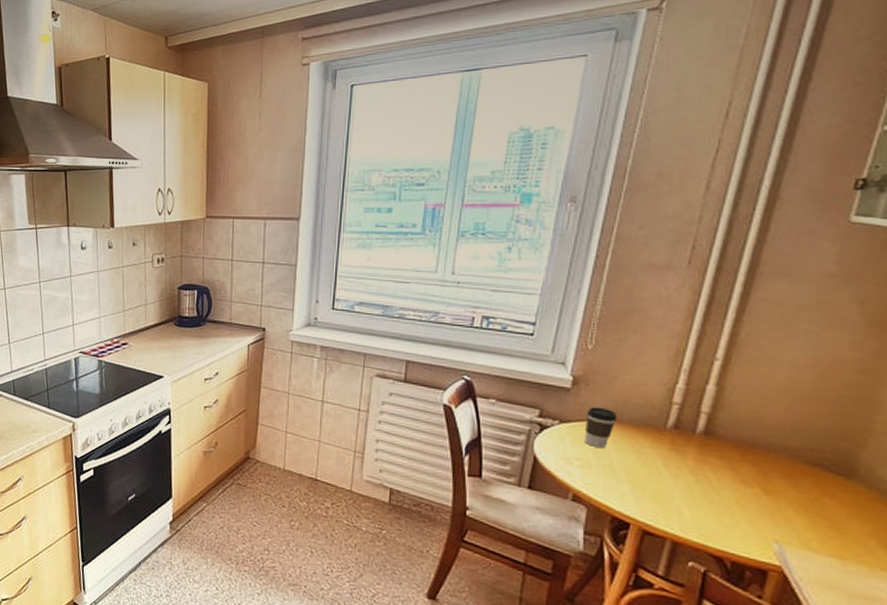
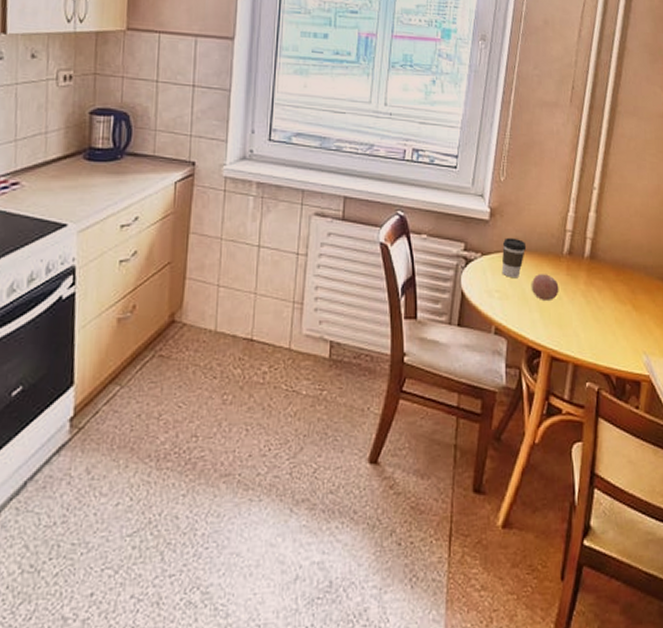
fruit: none [620,446,659,474] -> present [531,274,559,300]

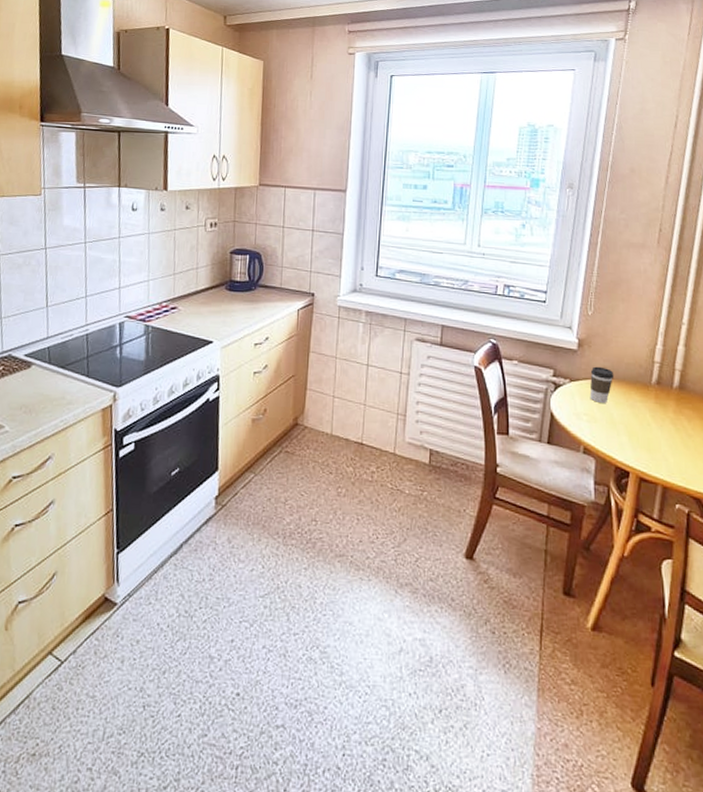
fruit: present [531,274,559,300] -> none [619,401,648,426]

